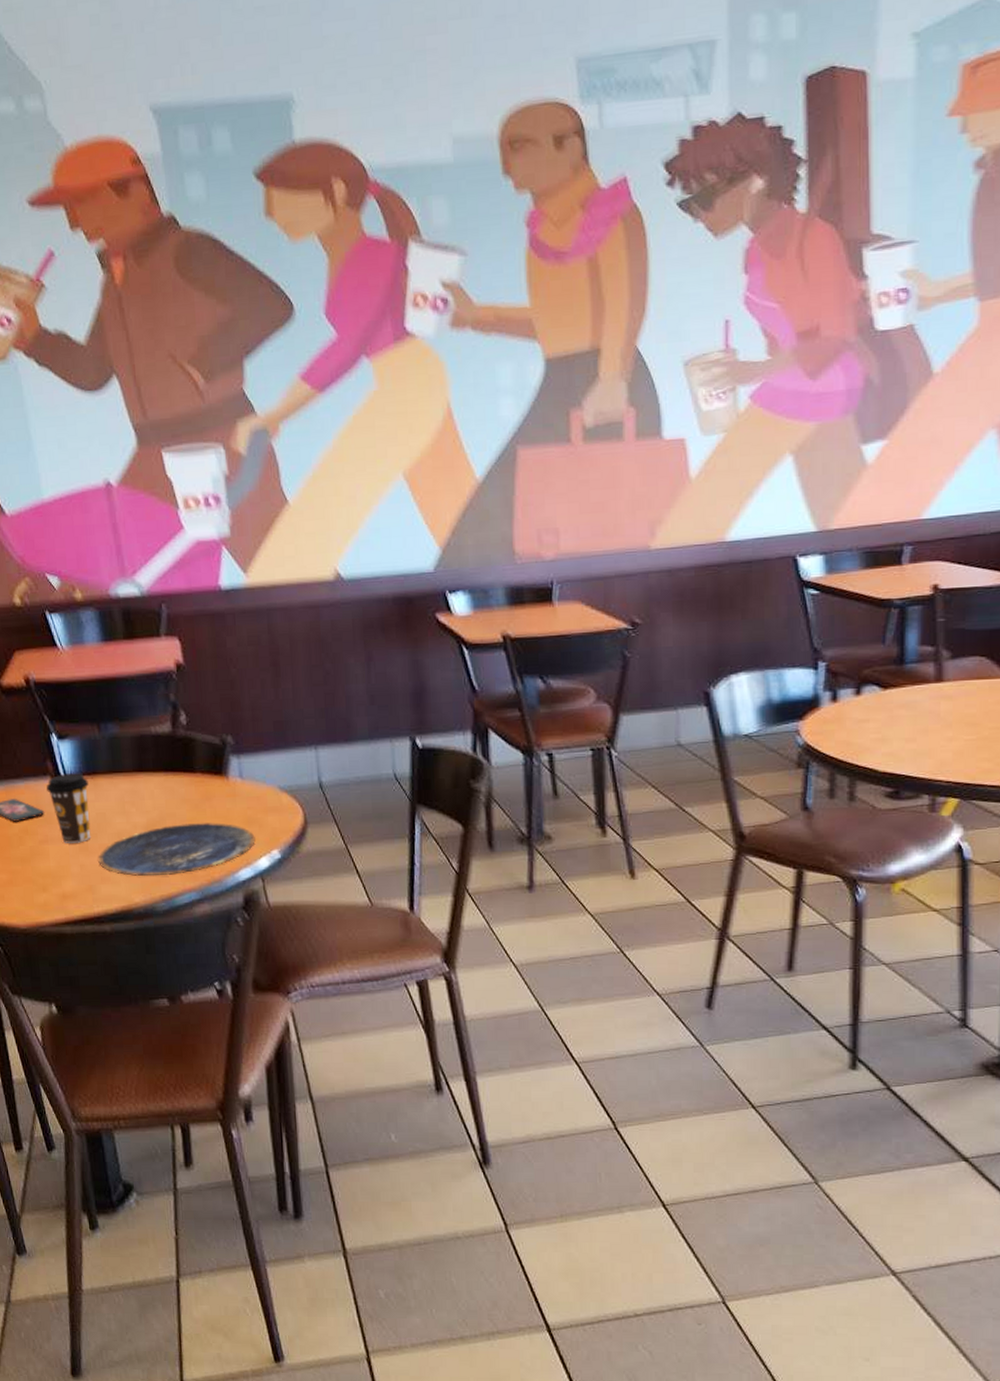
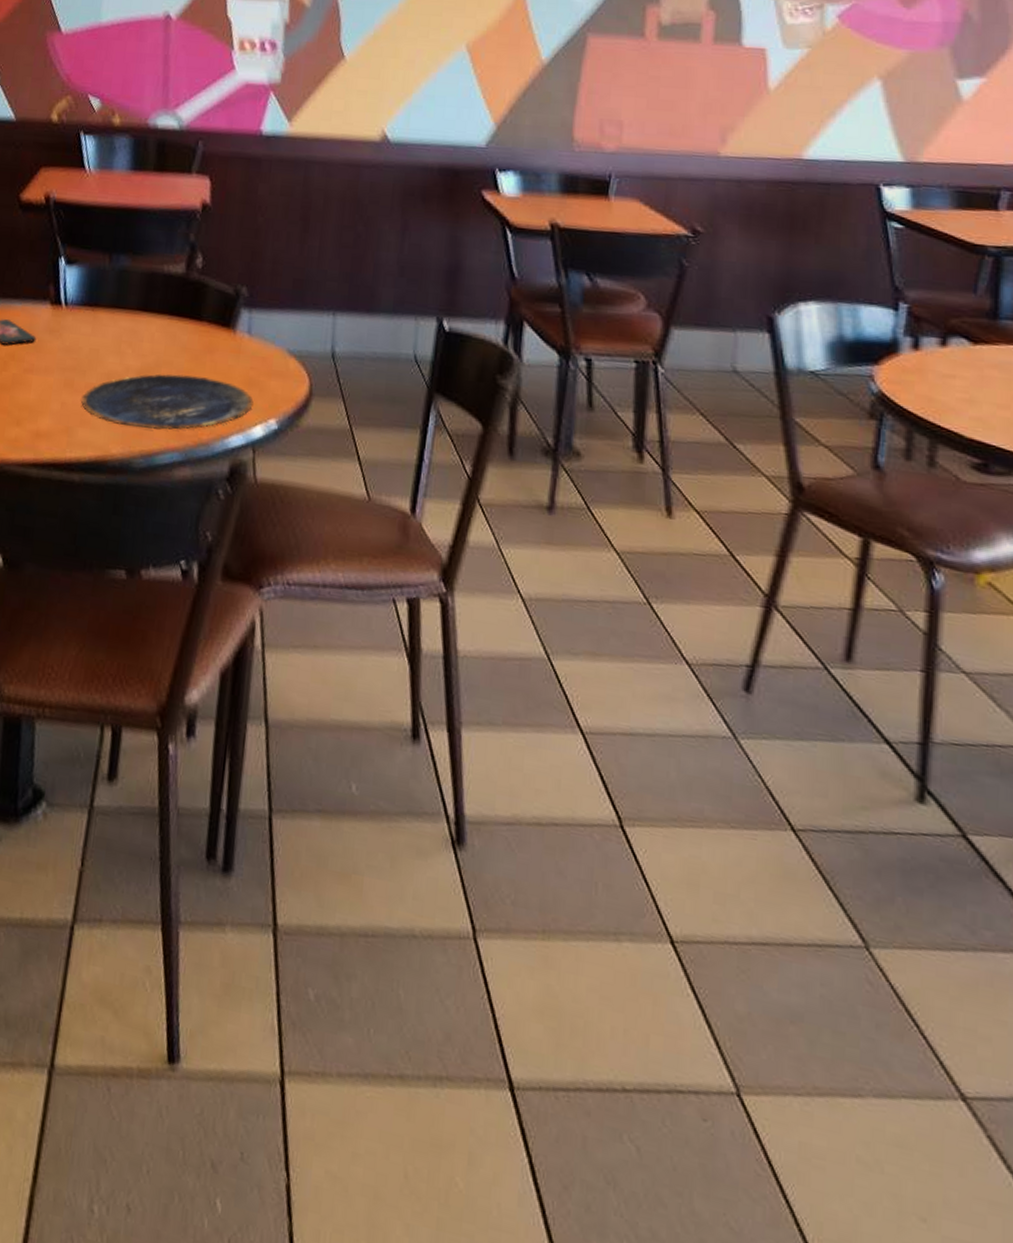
coffee cup: present [46,773,91,843] -> none [43,301,88,378]

